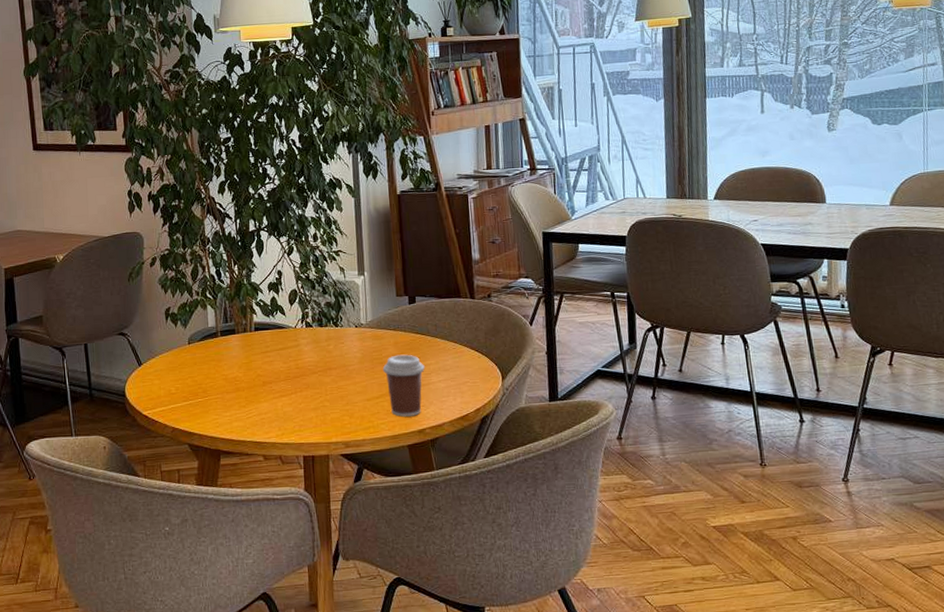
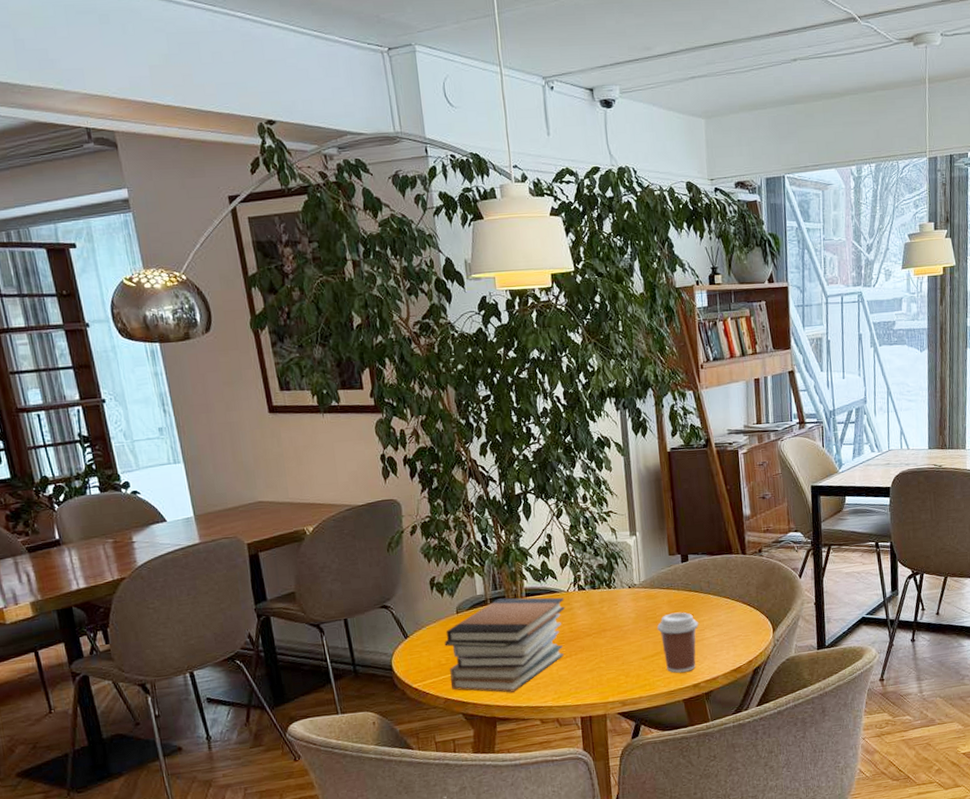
book stack: none [175,331,293,426] -> present [444,597,566,693]

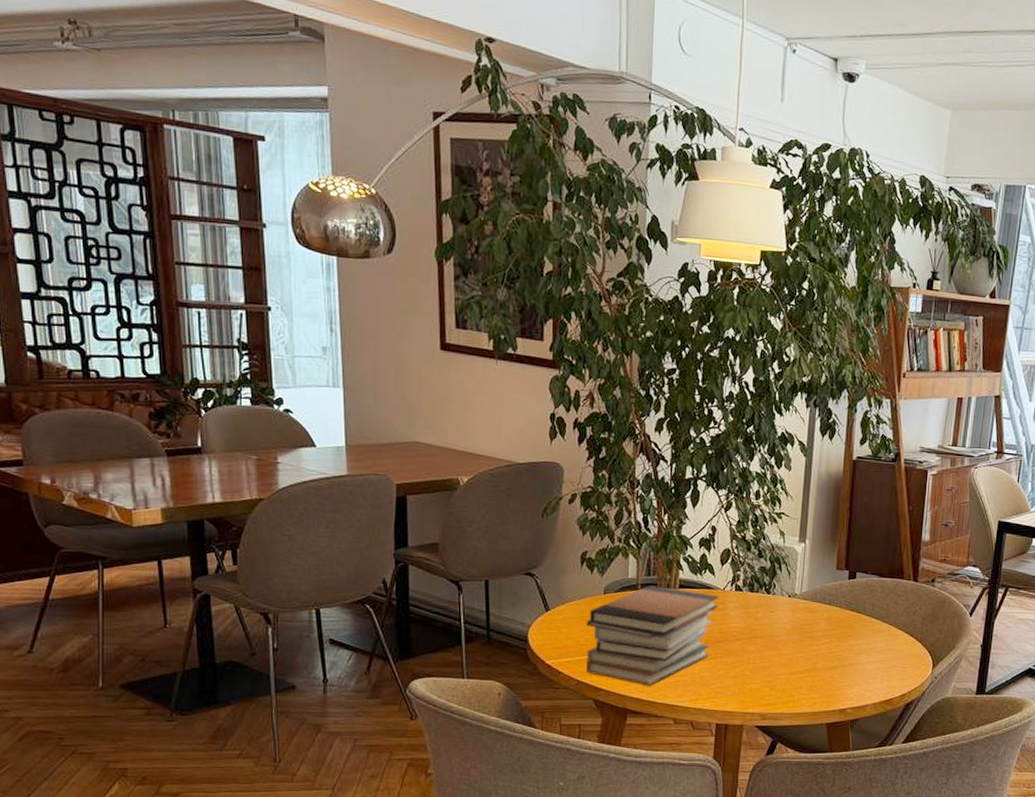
coffee cup: present [657,612,699,673] -> none [811,630,856,695]

